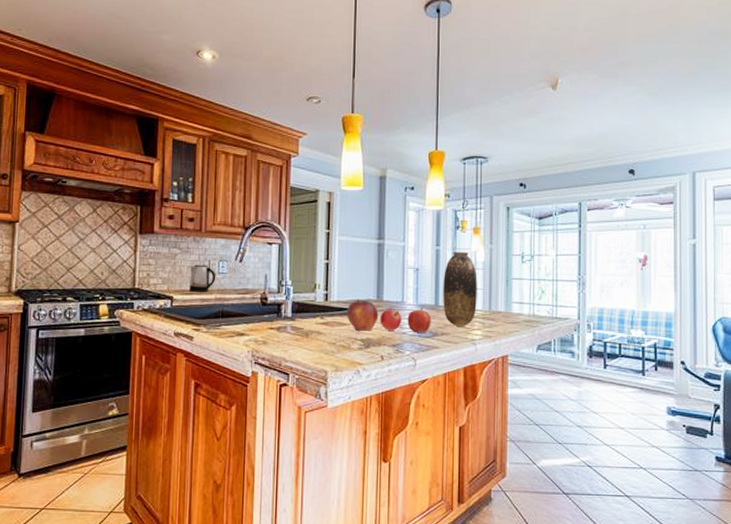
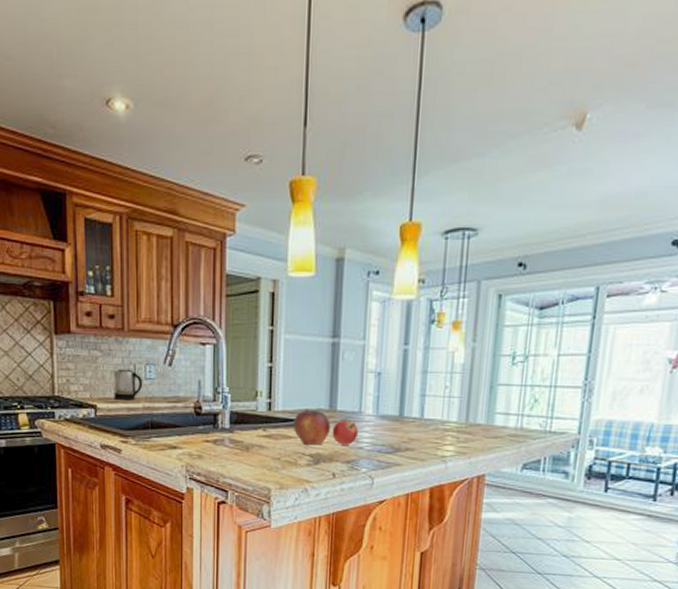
fruit: present [407,307,431,333] -> none [365,418,394,448]
vase: present [443,251,477,327] -> none [409,351,454,442]

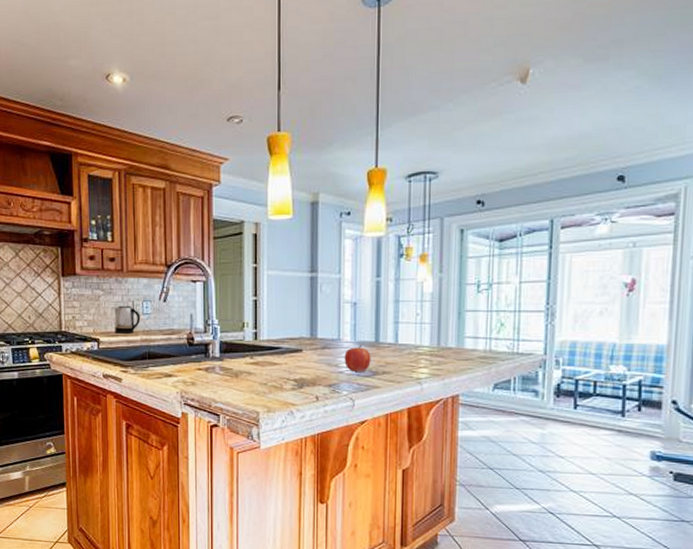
fruit: present [293,409,331,445] -> none [278,337,312,371]
fruit: present [332,420,359,446] -> none [314,347,339,371]
fruit: none [365,418,394,448] -> present [344,345,371,372]

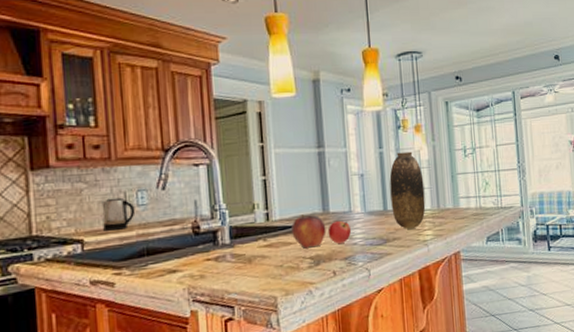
fruit: none [278,337,312,371] -> present [291,214,326,249]
fruit: none [314,347,339,371] -> present [327,220,352,245]
fruit: present [344,345,371,372] -> none [356,214,382,242]
vase: none [384,282,424,365] -> present [389,151,426,230]

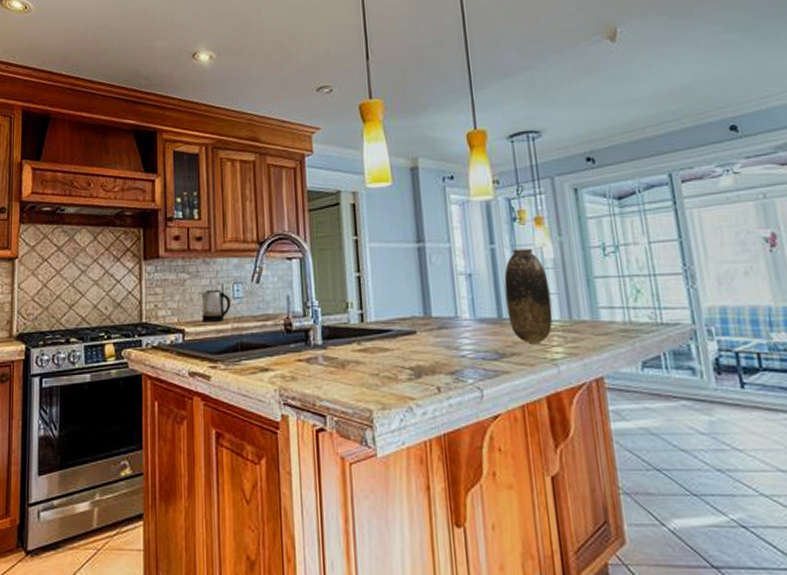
fruit: present [291,214,326,249] -> none [388,317,429,357]
fruit: present [327,220,352,245] -> none [430,327,459,356]

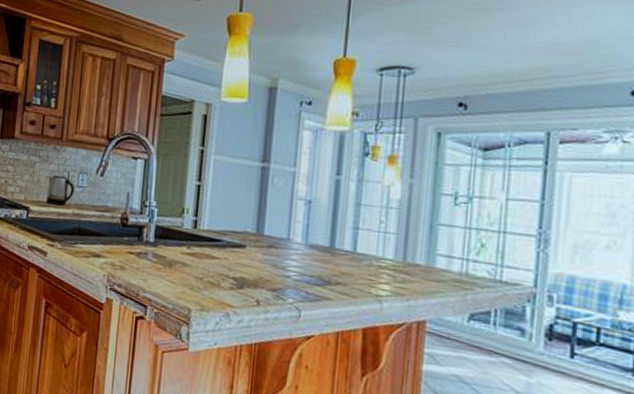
vase: present [504,248,553,345] -> none [340,183,390,278]

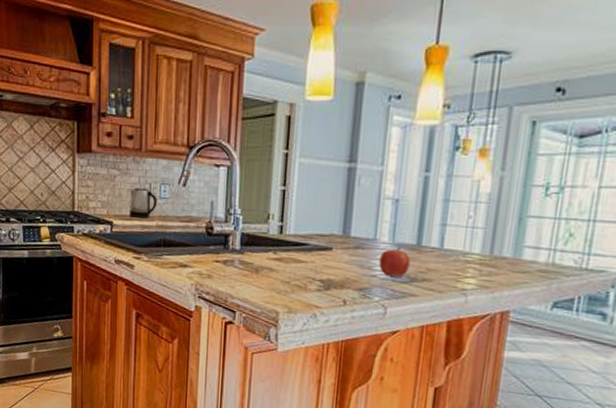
fruit: none [292,248,324,279] -> present [379,247,411,277]

